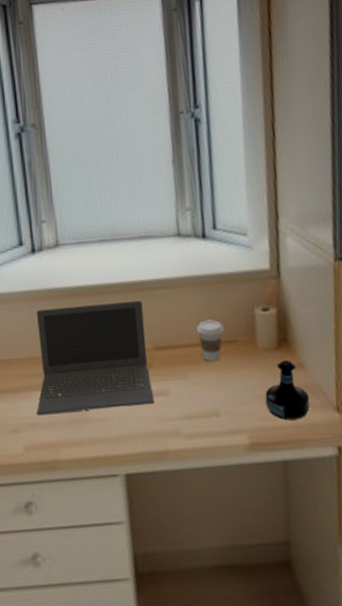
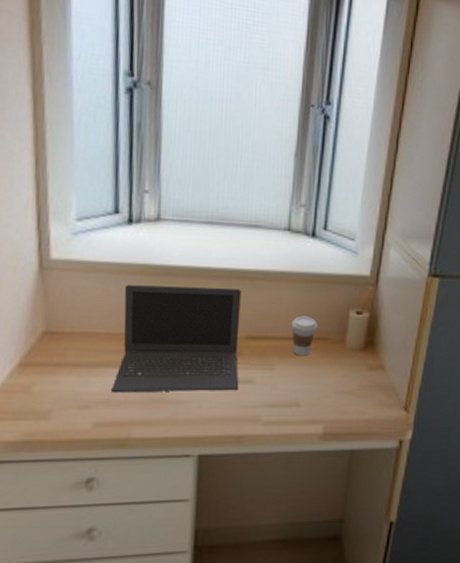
tequila bottle: present [265,360,310,421] -> none [344,361,384,415]

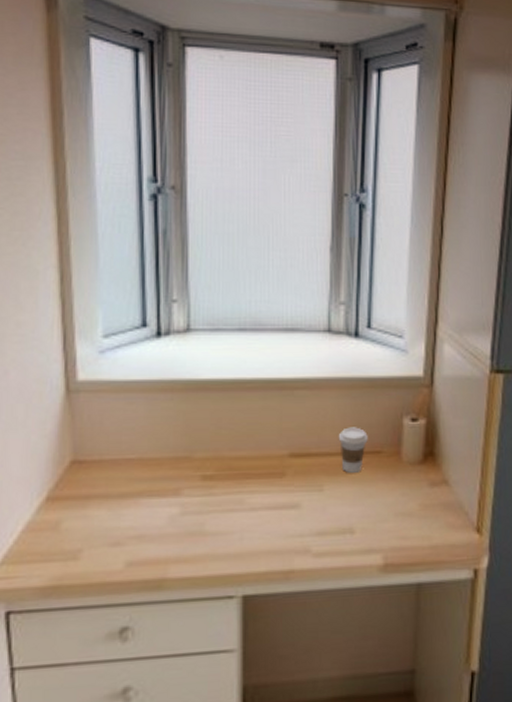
laptop computer: present [111,285,241,392] -> none [145,401,284,525]

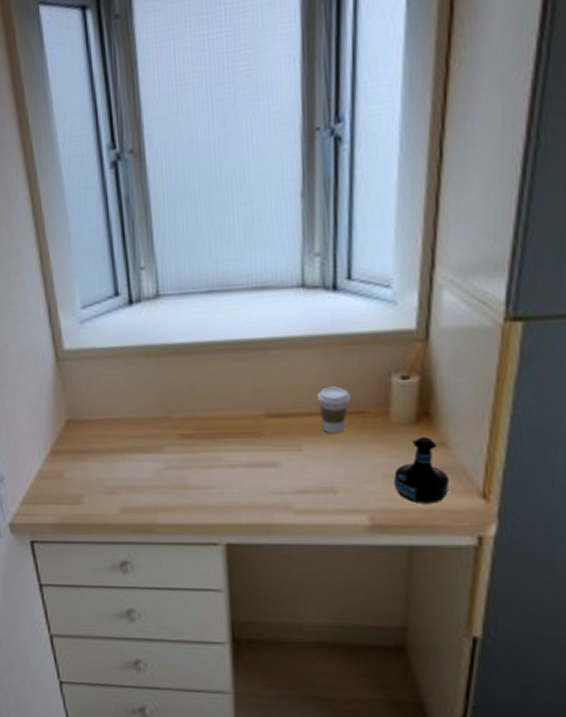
tequila bottle: none [404,475,451,540] -> present [394,437,450,504]

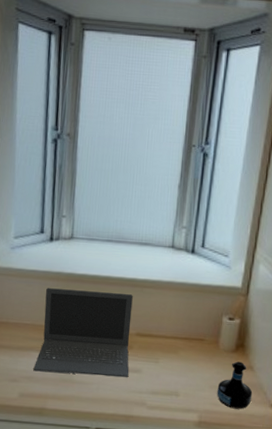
laptop computer: none [133,362,263,477] -> present [33,288,133,377]
coffee cup: present [316,386,351,433] -> none [172,319,195,353]

